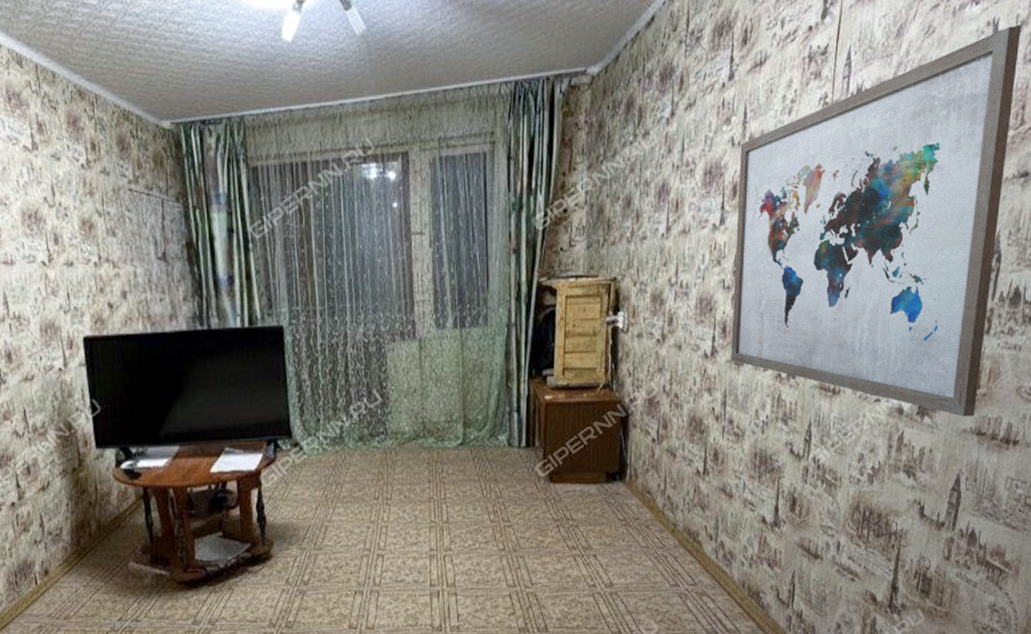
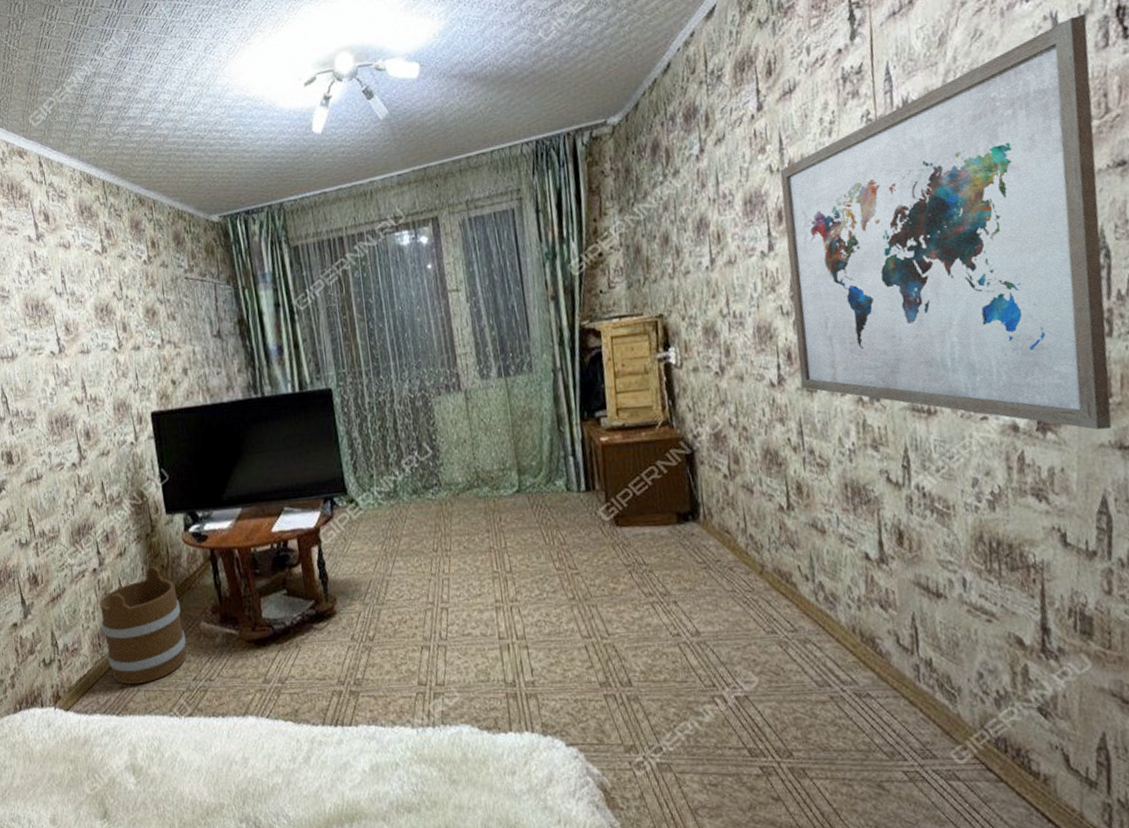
bucket: none [18,503,113,624] -> present [99,566,187,684]

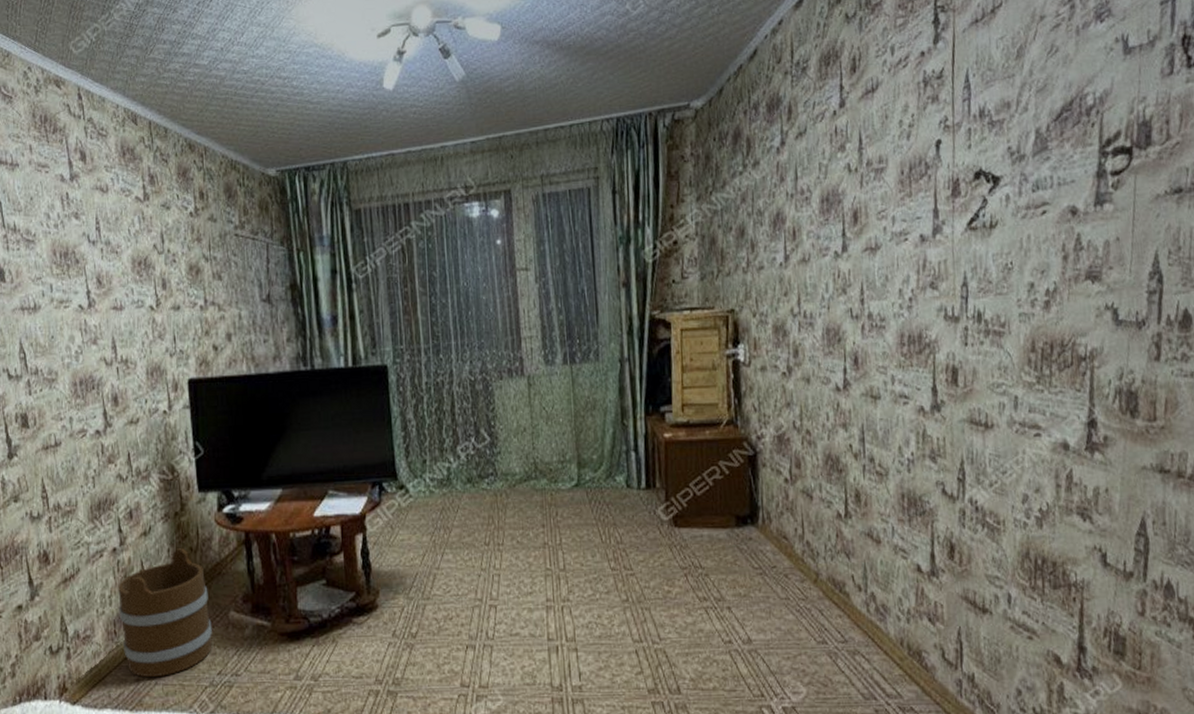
wall art: present [780,15,1112,430] -> none [858,41,1155,452]

